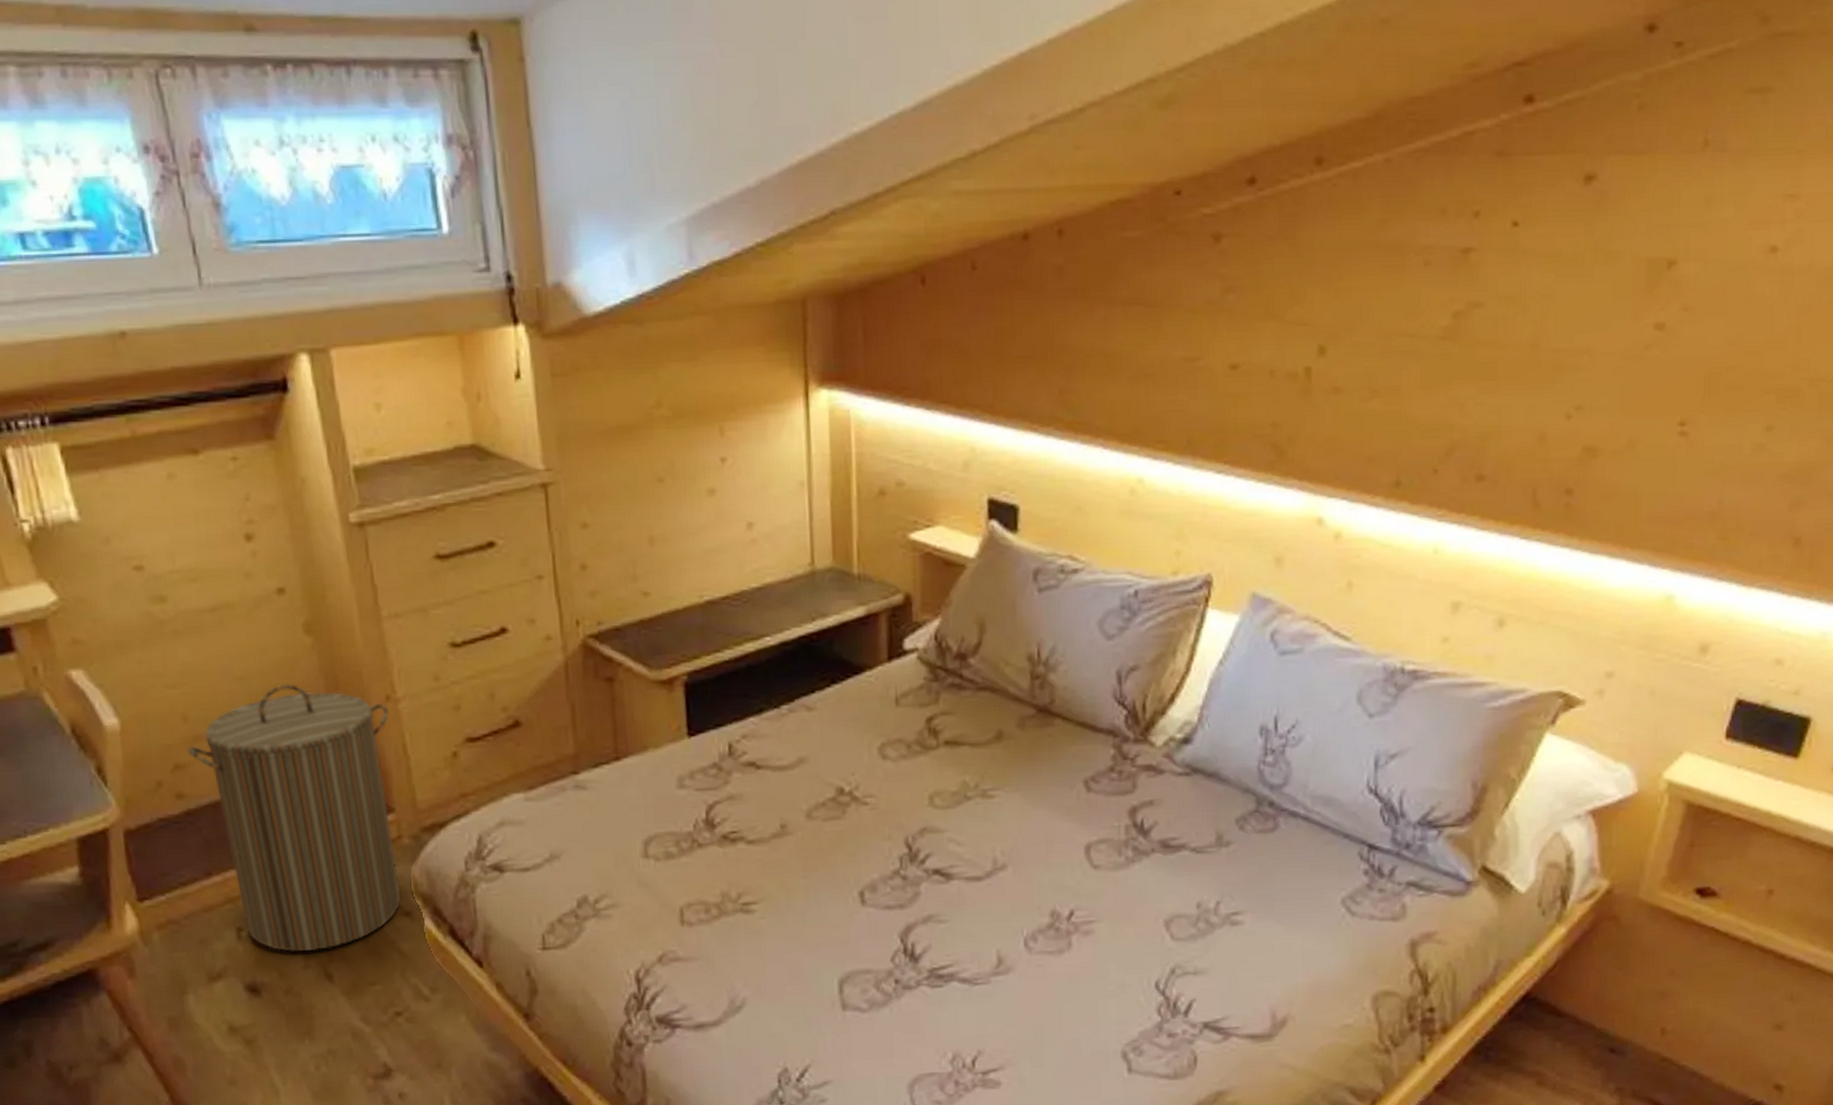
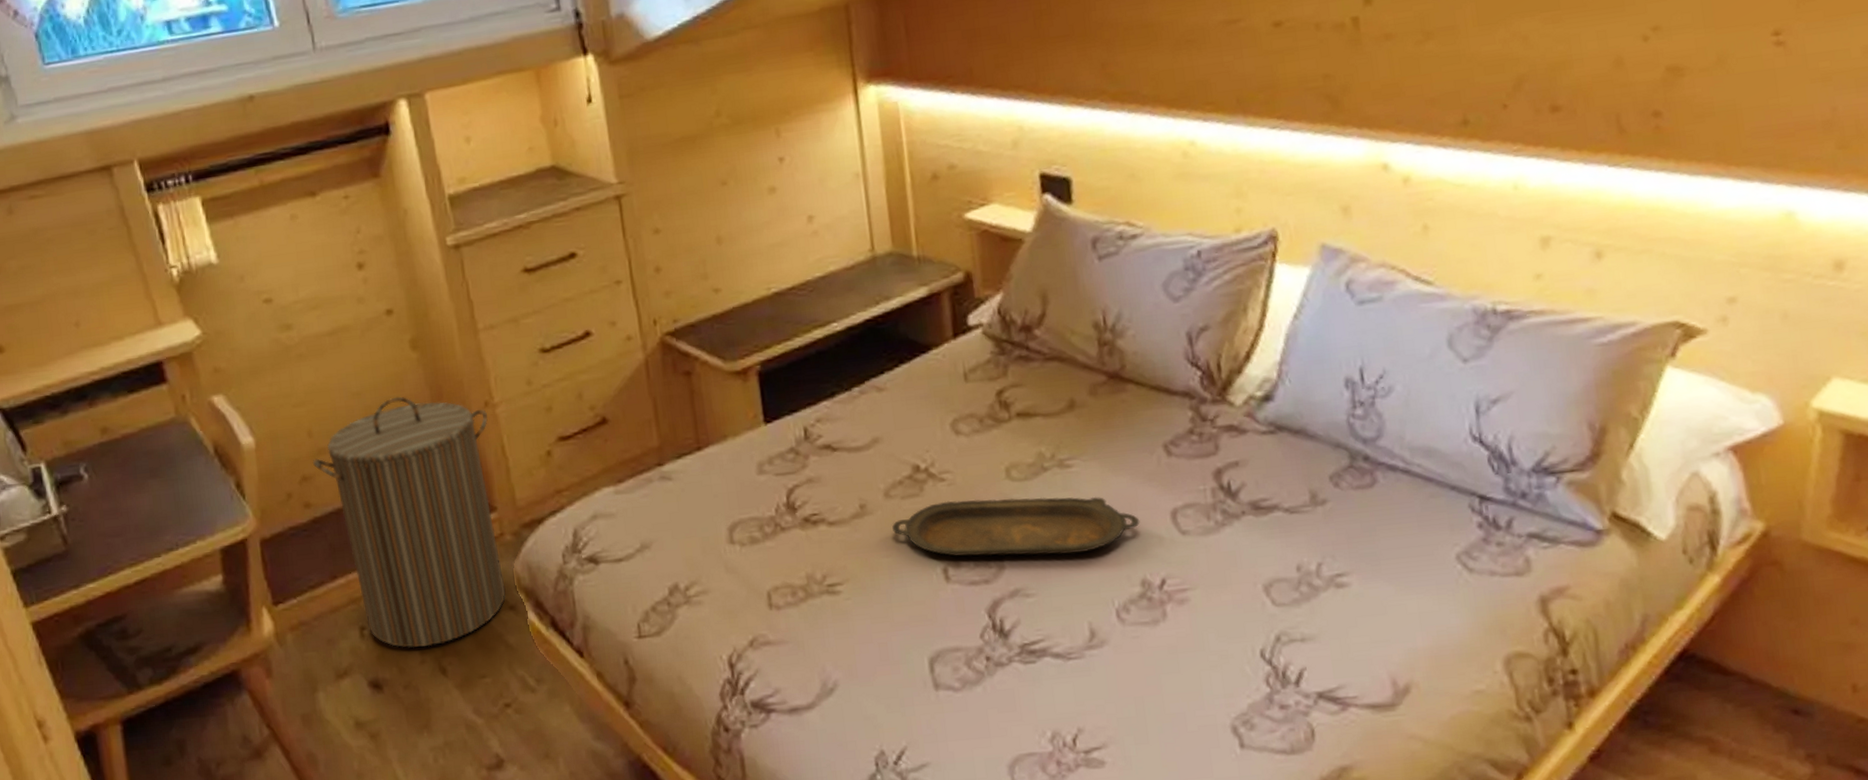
serving tray: none [812,824,1055,884] -> present [892,496,1140,557]

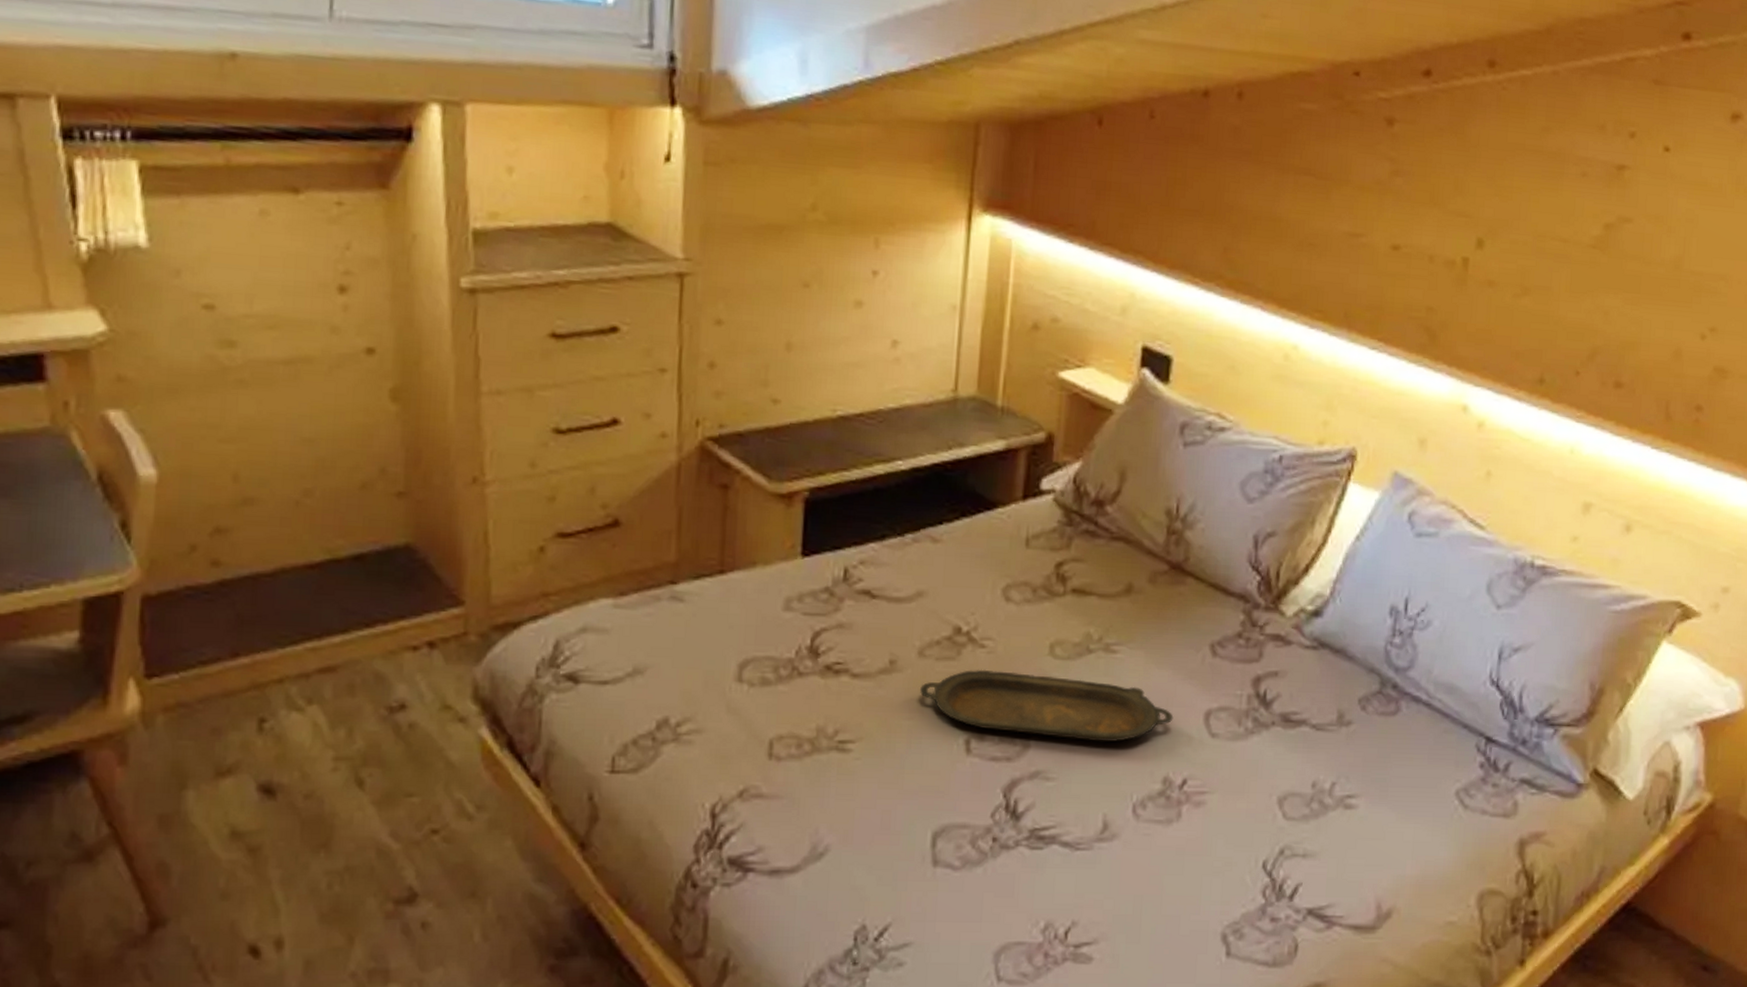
laundry hamper: present [313,396,506,649] -> none [233,452,474,753]

